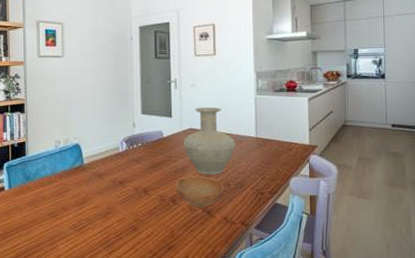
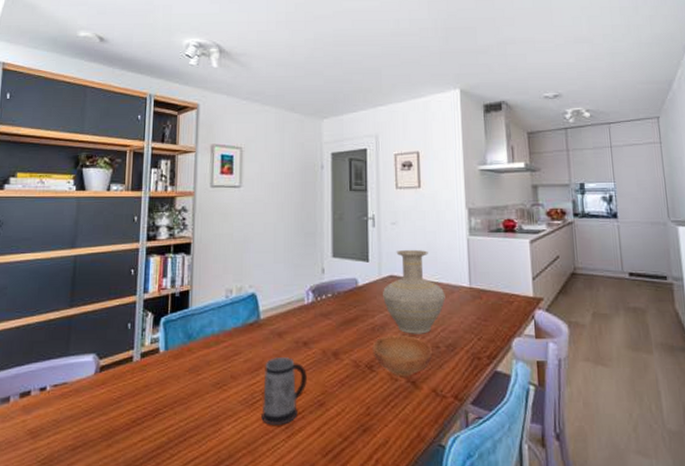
mug: none [88,192,123,244] -> present [261,356,307,425]

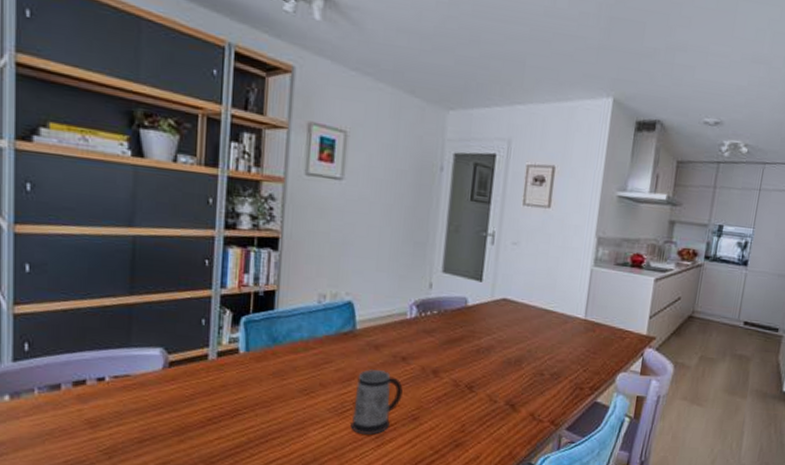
bowl: present [372,336,432,376] -> none [474,359,536,399]
vase: present [383,249,445,334] -> none [492,273,559,361]

